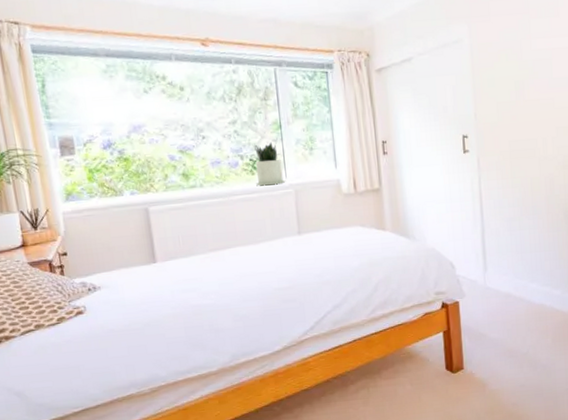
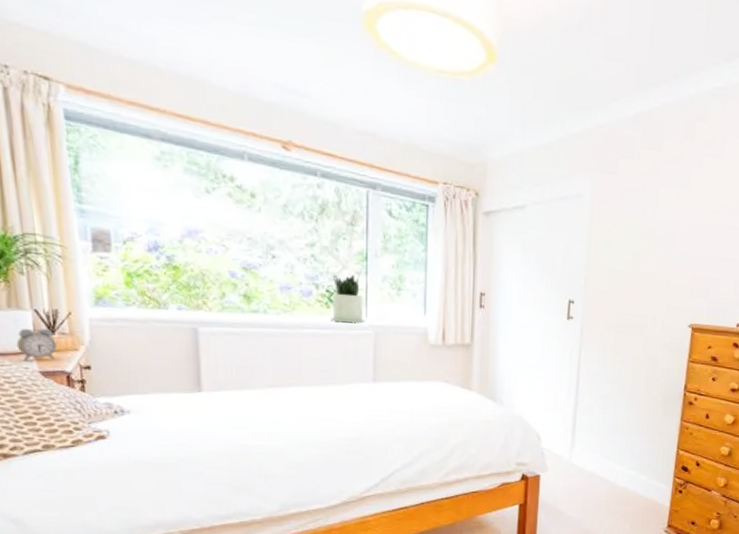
alarm clock: none [8,226,40,256] -> present [16,328,57,362]

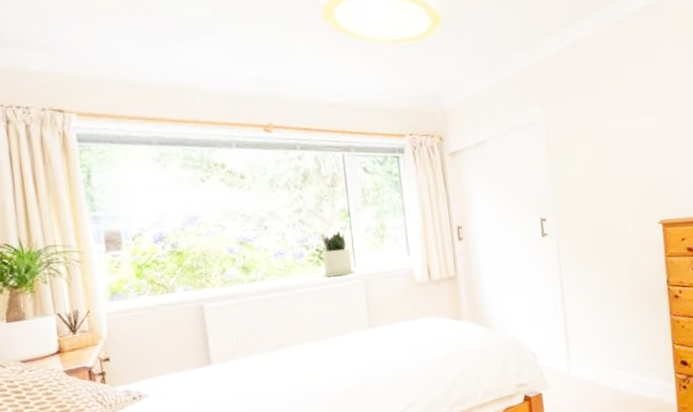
alarm clock: present [16,328,57,362] -> none [42,329,79,364]

